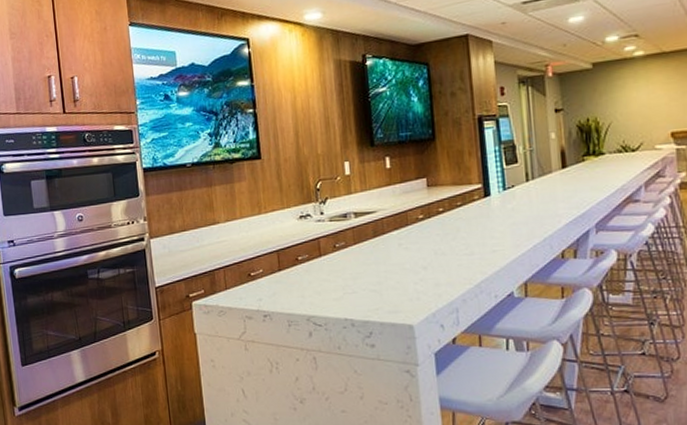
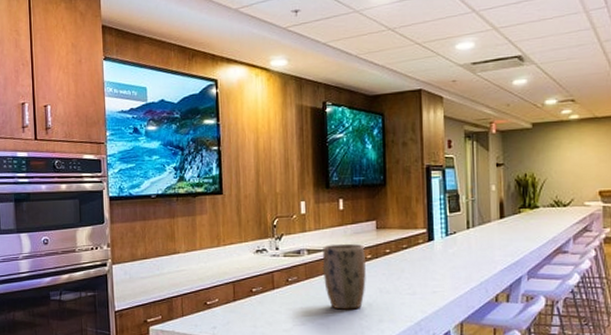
plant pot: none [371,203,419,275] -> present [323,243,366,310]

